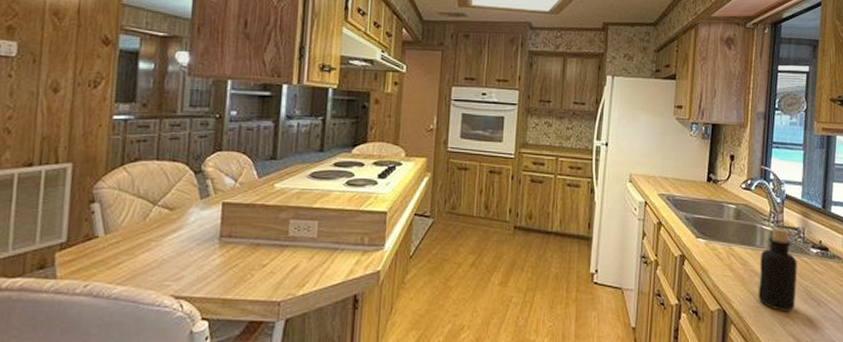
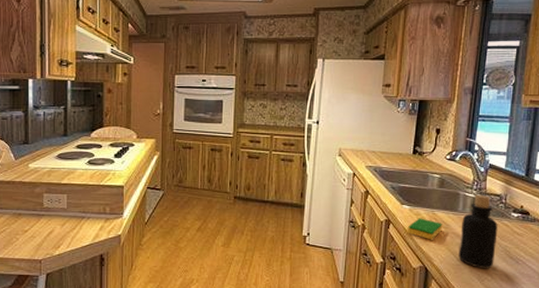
dish sponge: none [704,253,741,279] -> present [408,218,443,240]

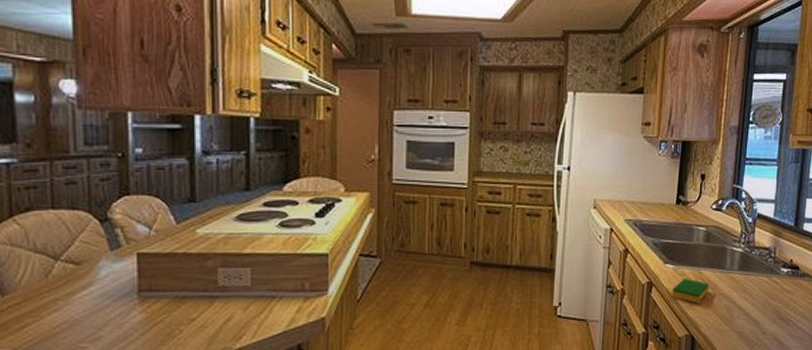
bottle: present [458,194,498,269] -> none [727,248,767,334]

